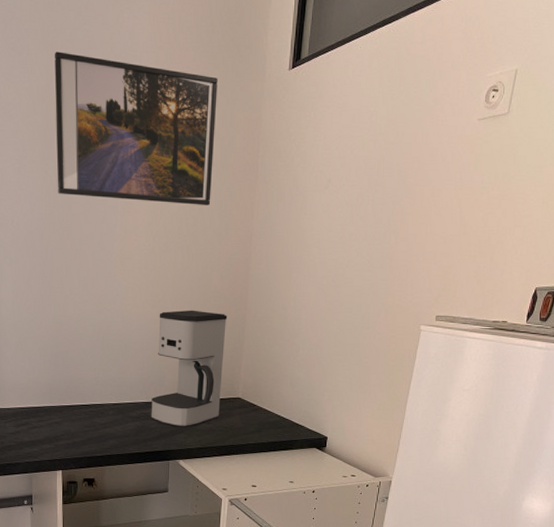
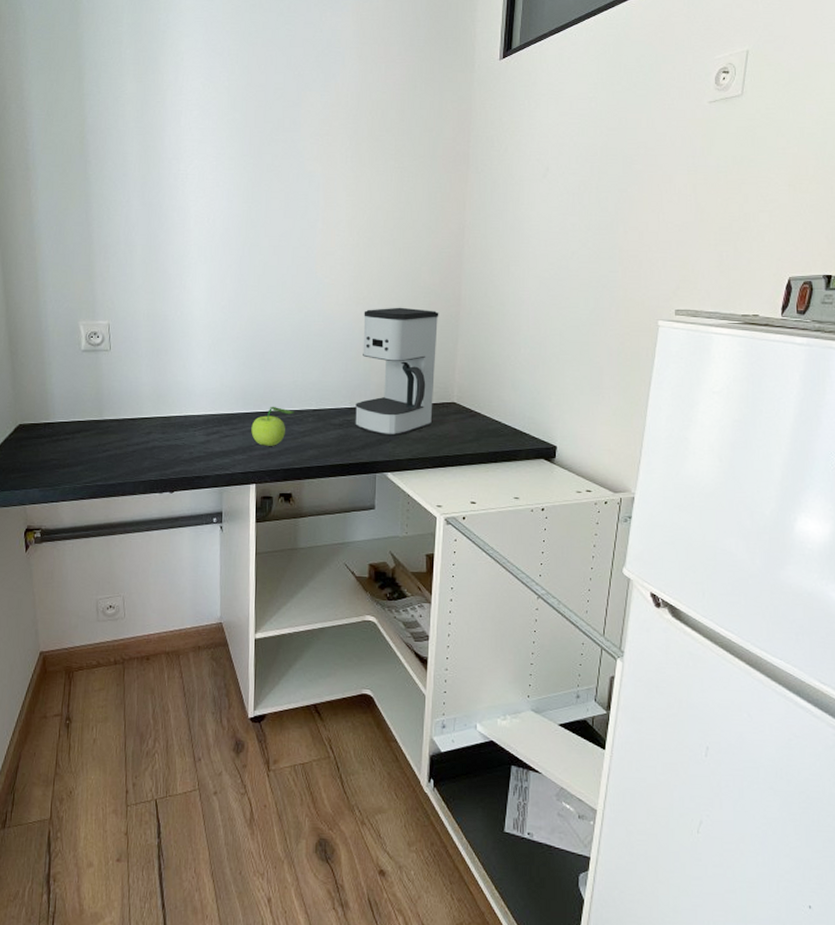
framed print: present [54,51,218,205] -> none [255,51,424,198]
fruit: none [57,400,96,436] -> present [251,406,294,446]

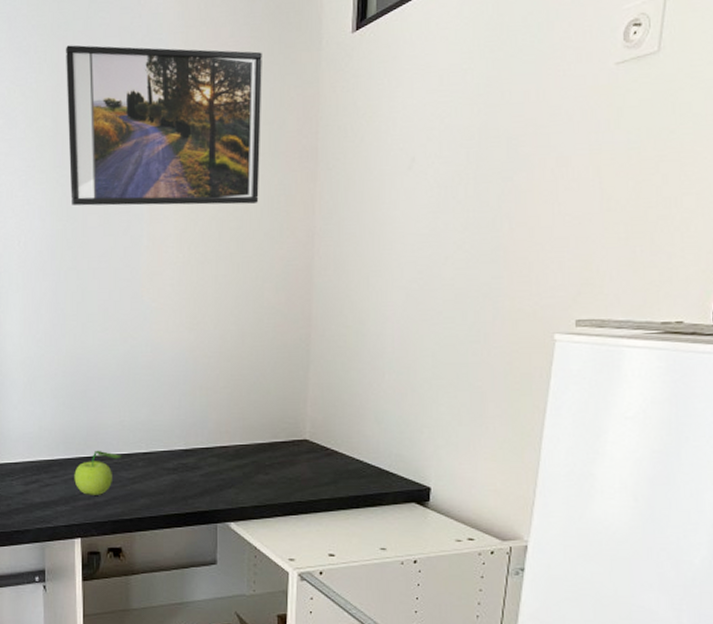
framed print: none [255,51,424,198] -> present [66,45,262,206]
coffee maker: present [355,307,439,436] -> none [191,331,286,480]

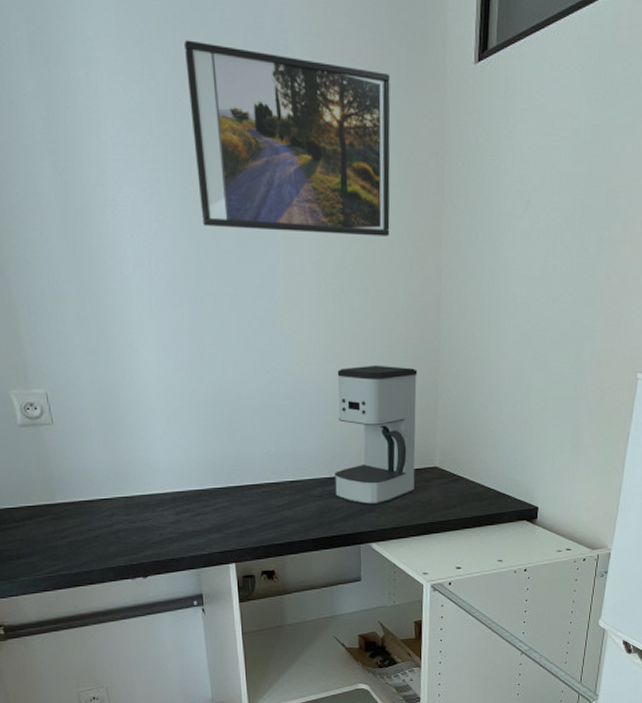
fruit: present [74,450,122,495] -> none [225,479,270,523]
coffee maker: none [191,331,286,480] -> present [334,365,418,505]

